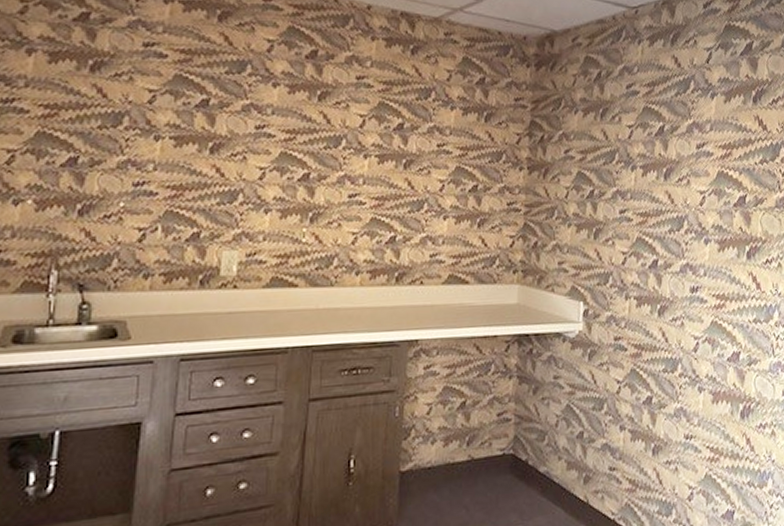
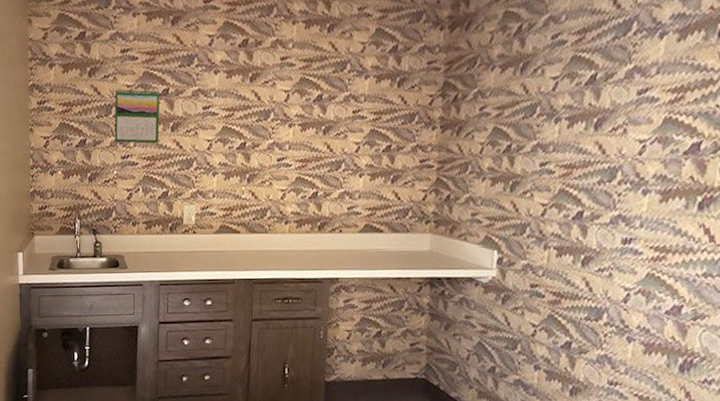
calendar: none [123,91,197,169] -> present [114,88,160,144]

